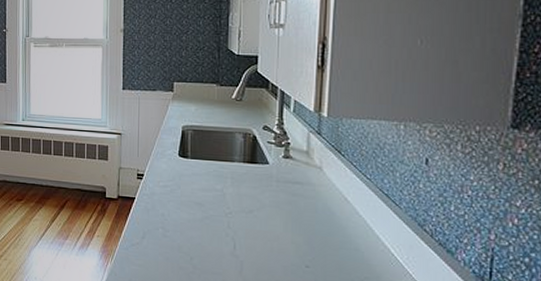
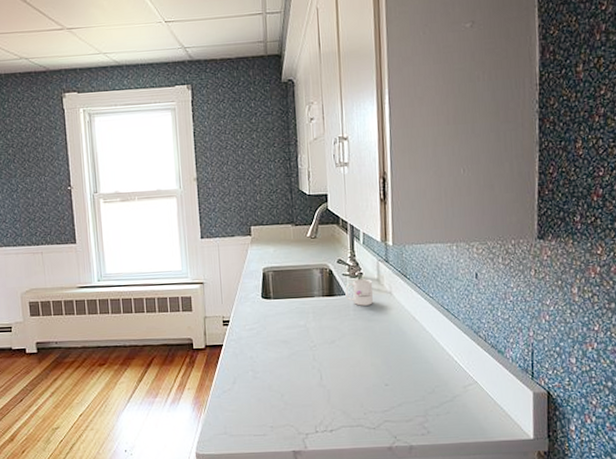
mug: none [269,149,301,179] -> present [345,279,373,306]

